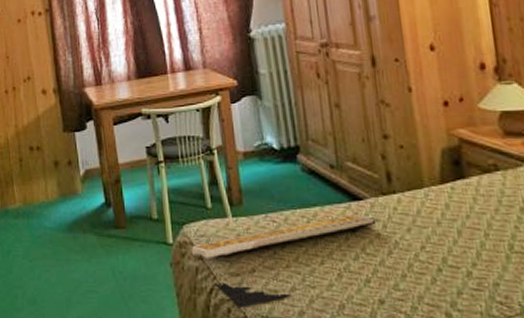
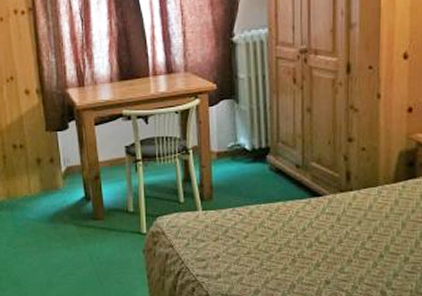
tray: present [191,214,377,309] -> none [163,209,332,288]

